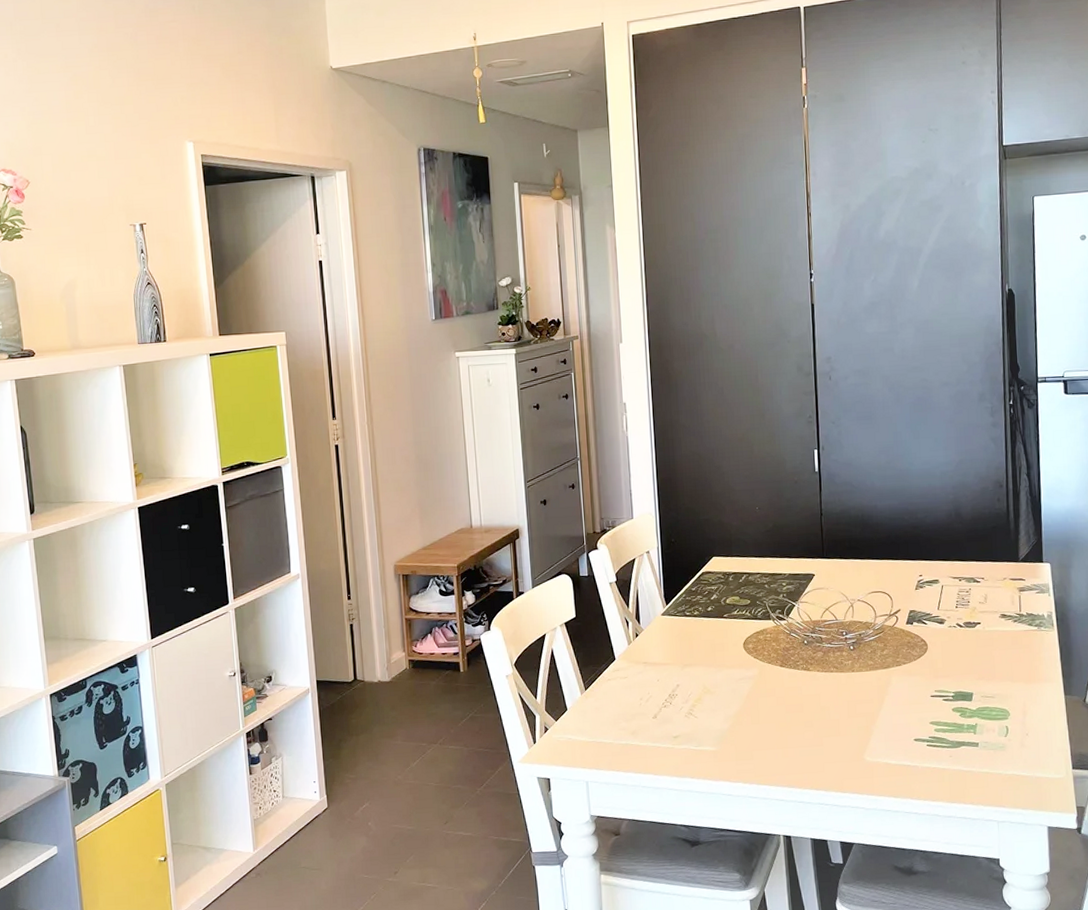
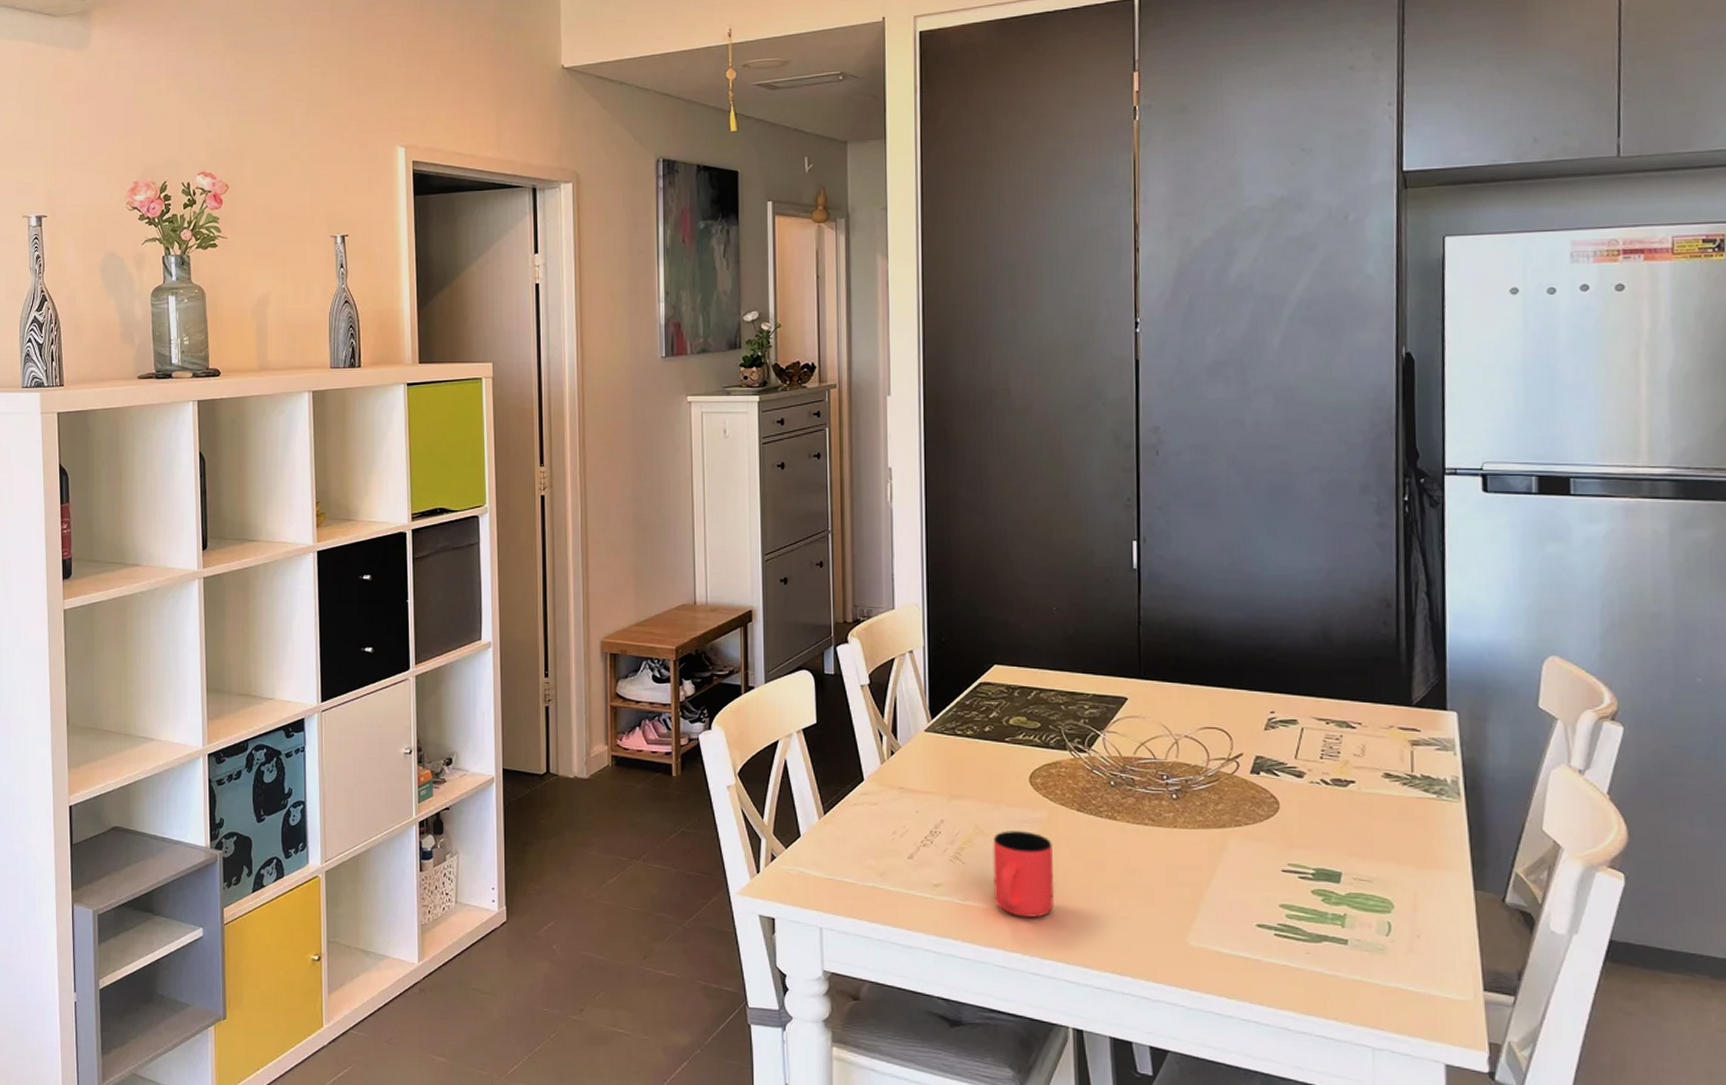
cup: none [717,687,766,754] -> present [993,831,1055,918]

